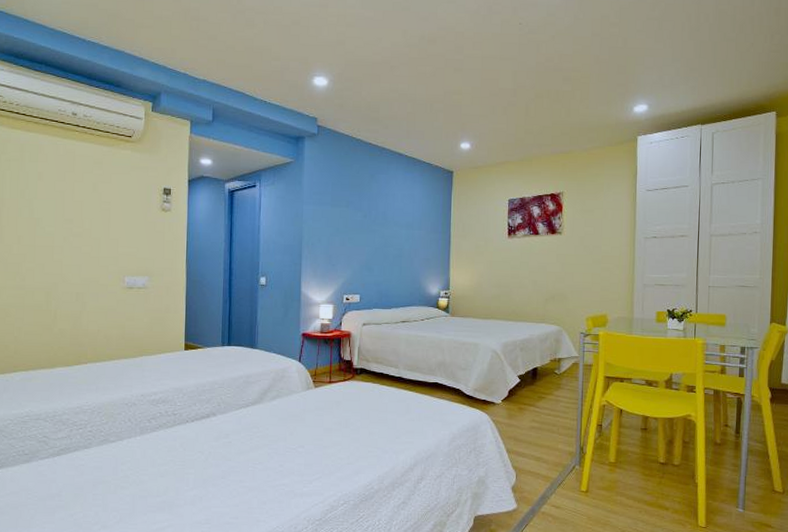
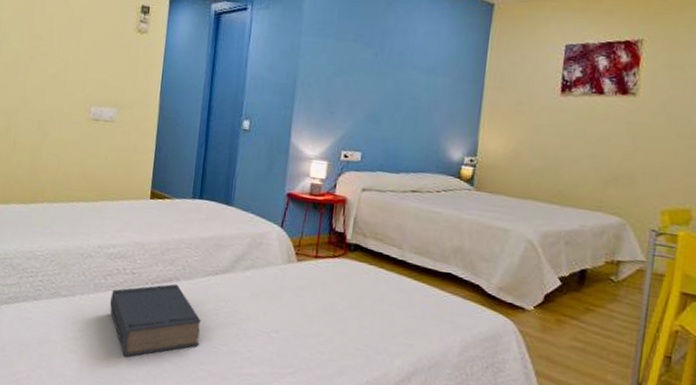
book: none [155,419,238,486] -> present [109,283,201,357]

